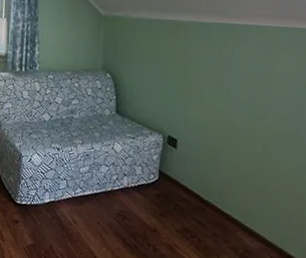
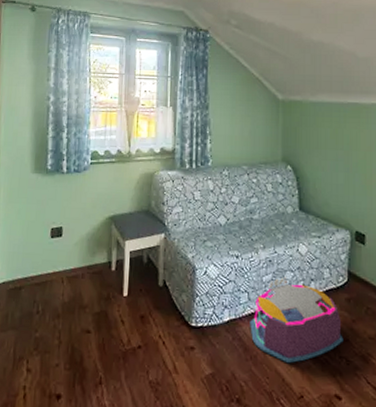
storage bin: none [67,169,152,245] -> present [250,276,344,364]

